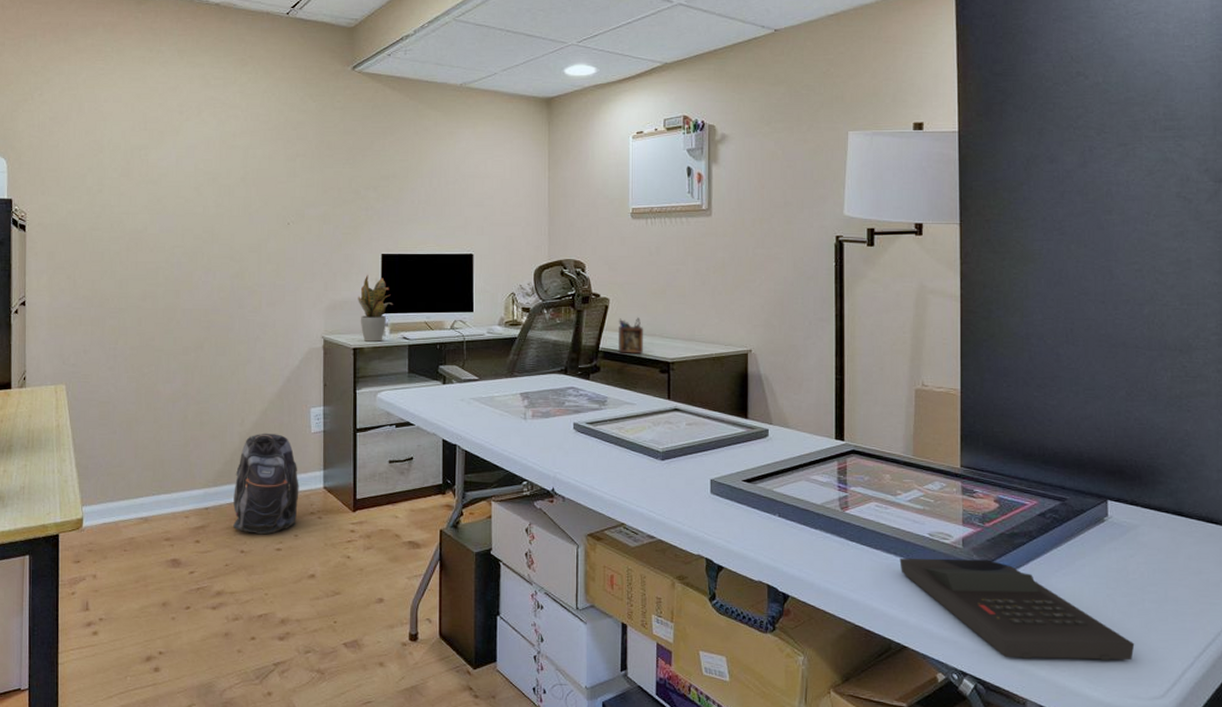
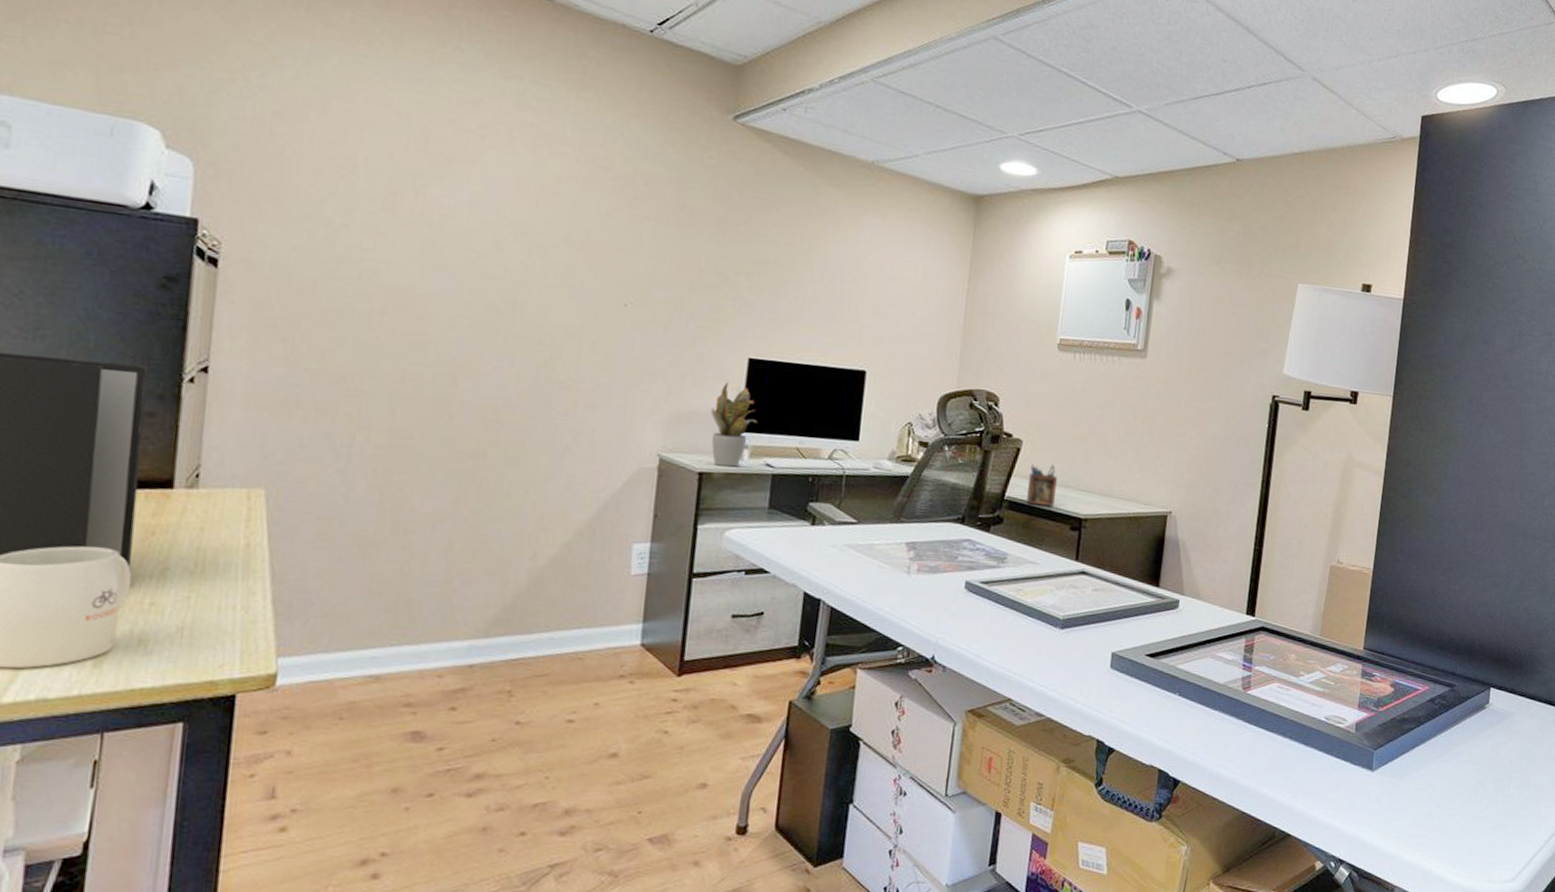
backpack: present [233,433,299,535] -> none [508,571,608,702]
calculator: present [899,558,1135,661] -> none [1293,742,1497,846]

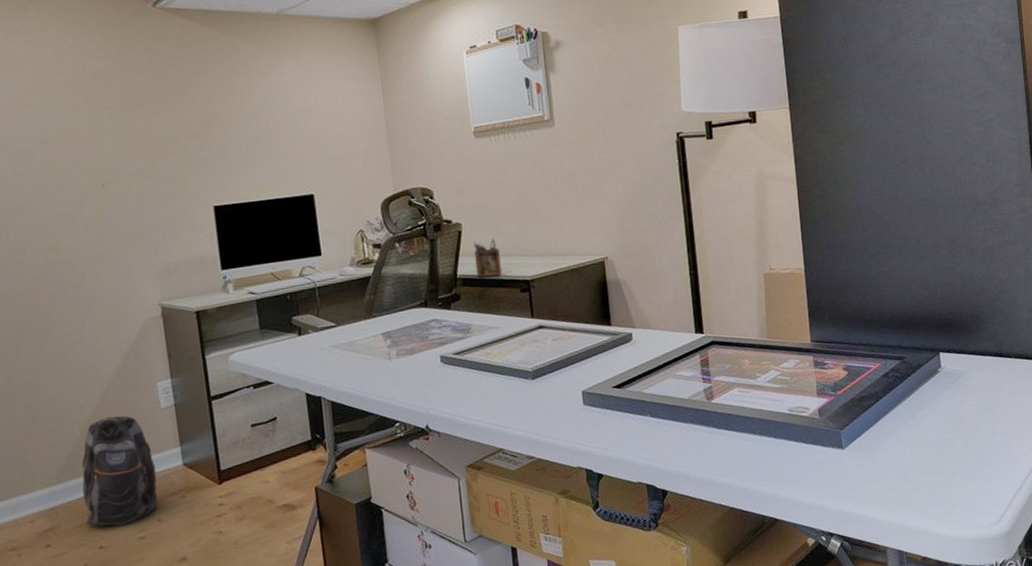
backpack: none [508,571,608,702] -> present [81,415,158,527]
potted plant: present [711,382,757,467] -> none [193,231,233,303]

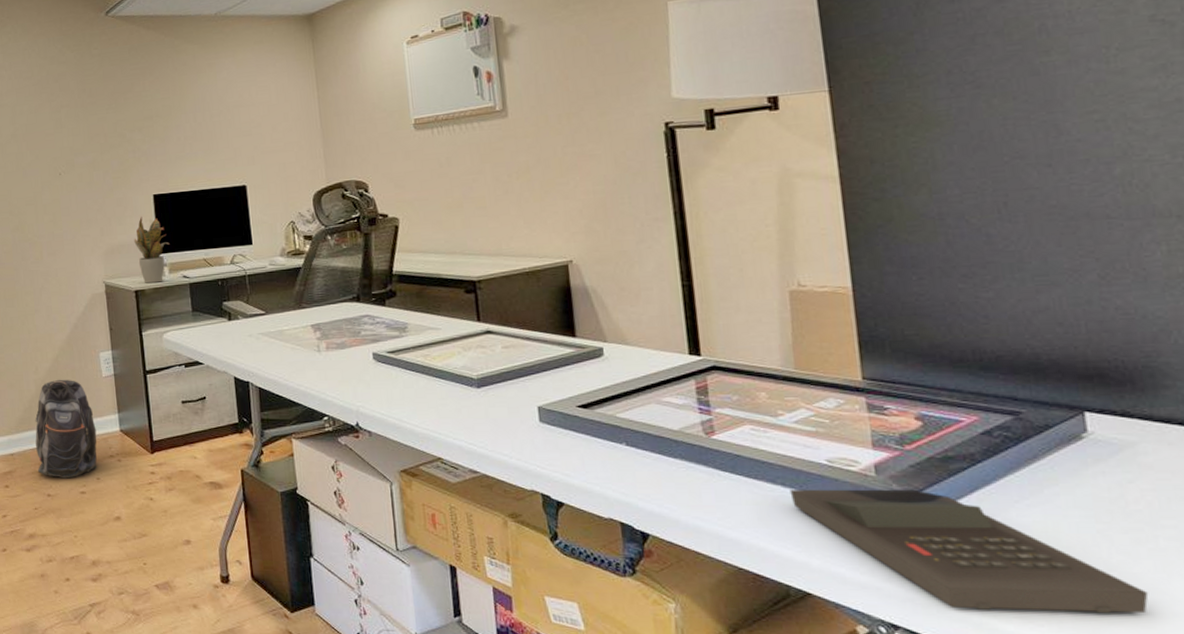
potted plant: none [193,231,233,303] -> present [134,217,170,283]
desk organizer: present [473,239,502,278] -> none [411,235,443,276]
calculator: none [764,425,973,512] -> present [790,489,1149,614]

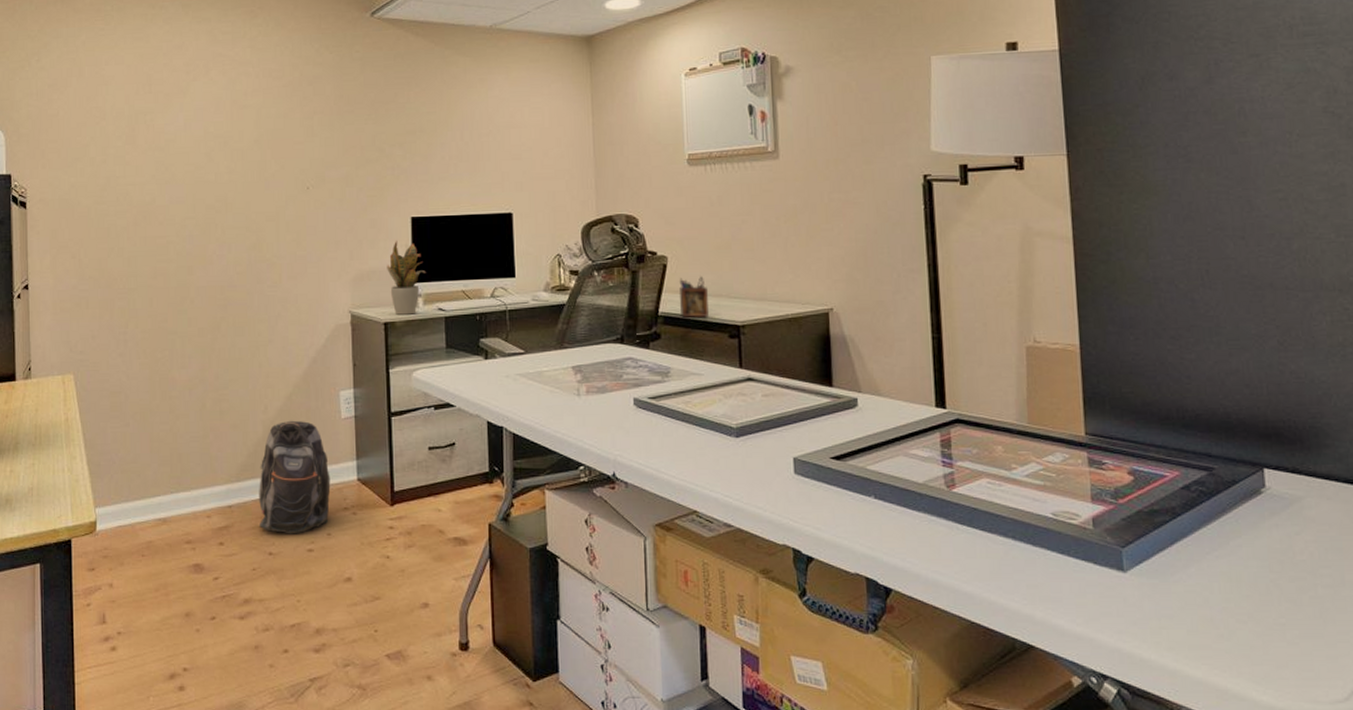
desk organizer: none [411,235,443,276] -> present [678,276,709,318]
calculator: present [790,489,1149,614] -> none [1019,542,1309,659]

